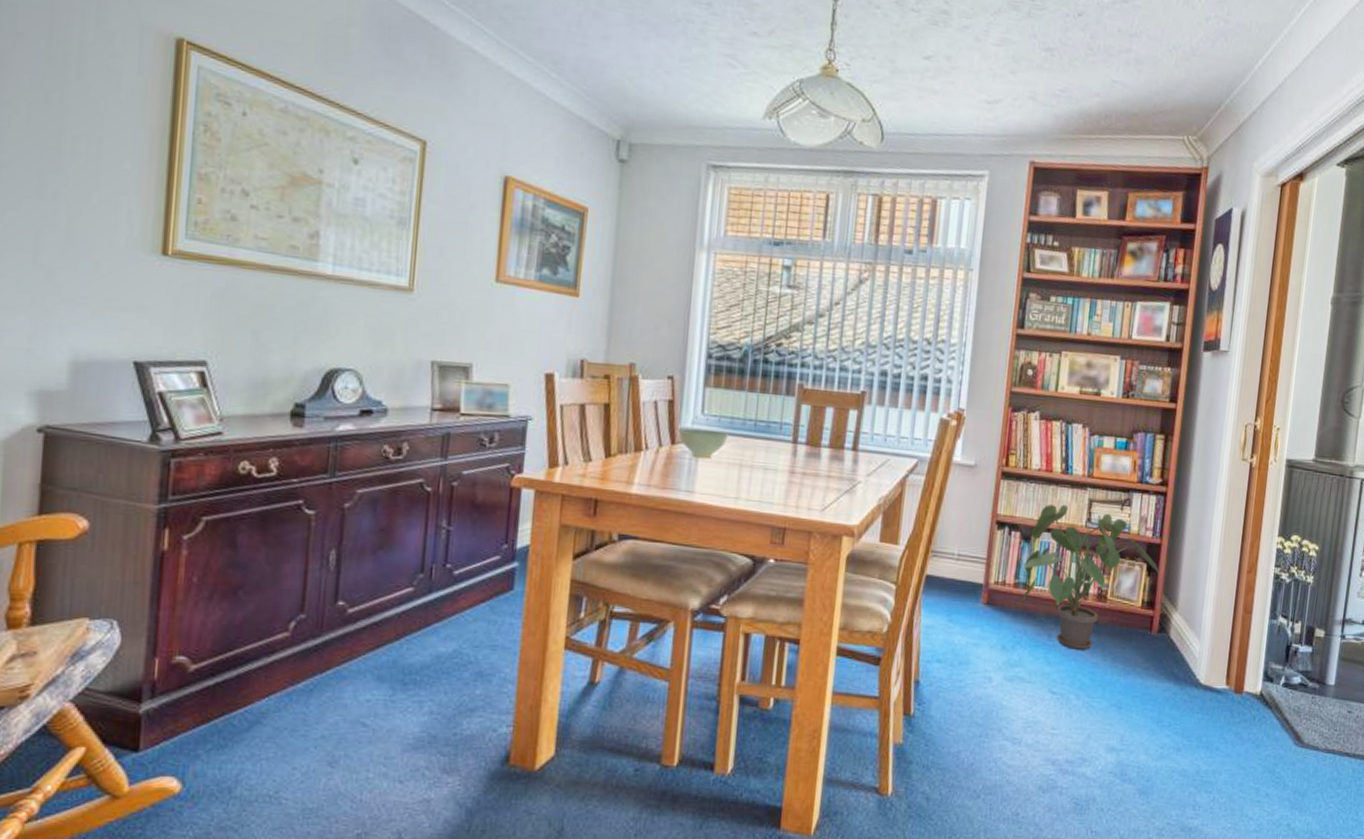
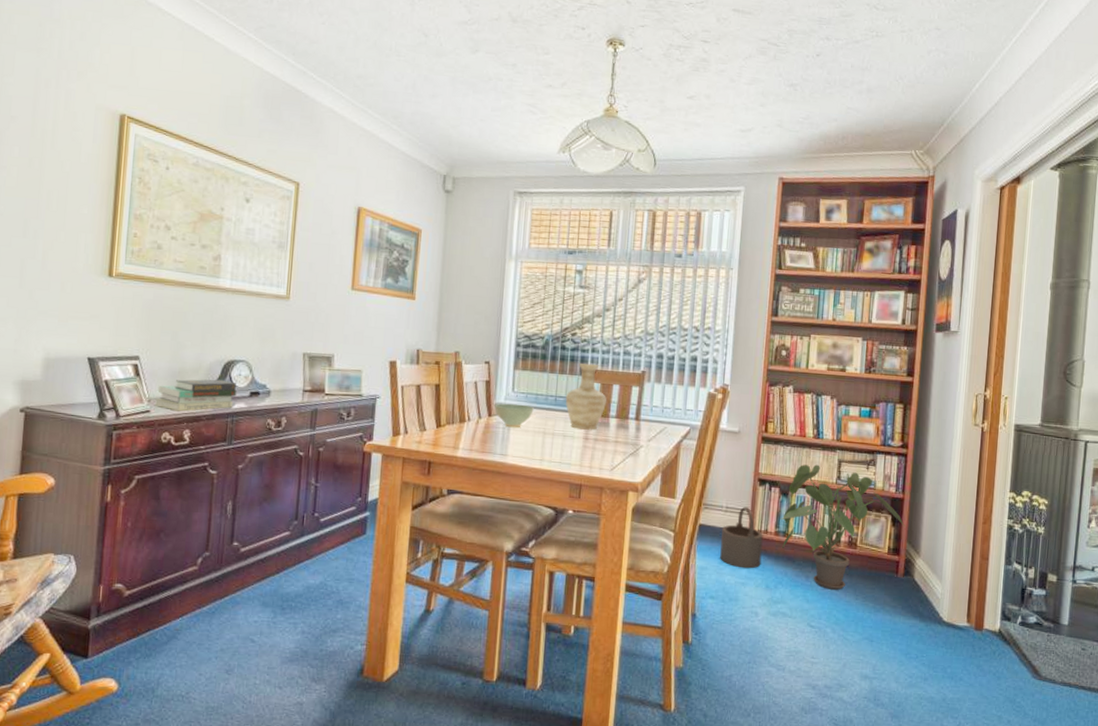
books: none [229,392,342,434] -> present [155,379,237,412]
vase: none [767,381,818,462] -> present [565,363,607,430]
wooden bucket: none [949,553,1001,627] -> present [720,506,763,569]

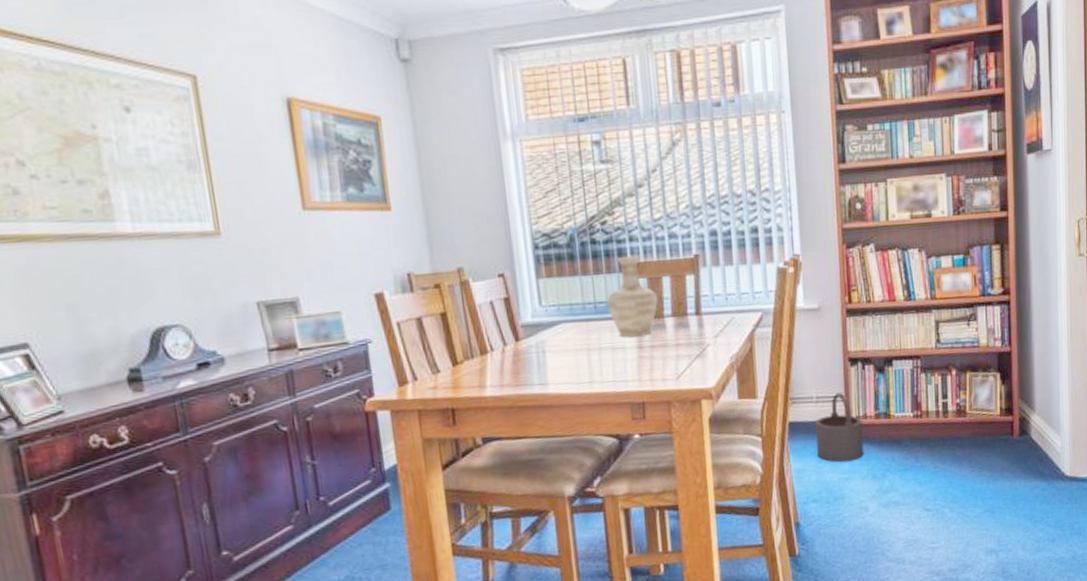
books: present [155,379,237,412] -> none [67,354,179,405]
bowl: present [495,403,534,428] -> none [521,320,571,351]
house plant: present [780,464,906,590] -> none [879,330,1016,467]

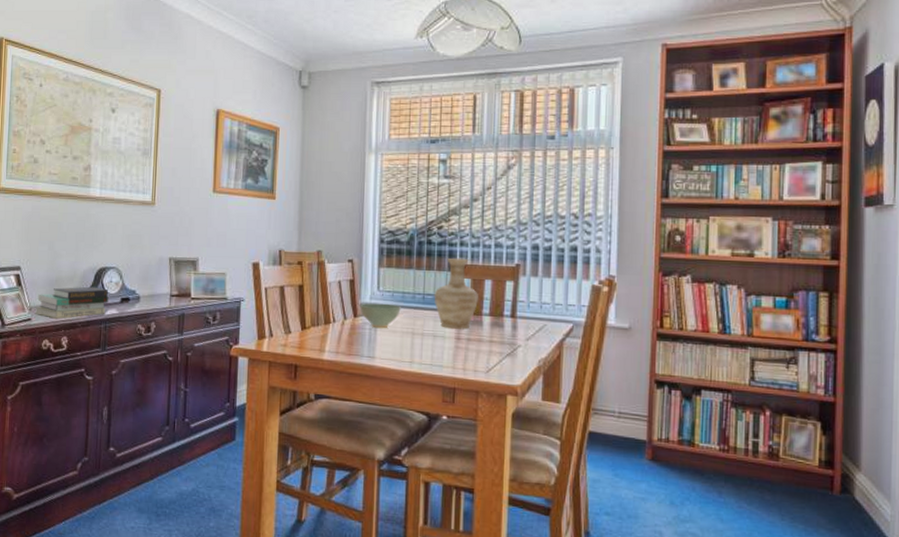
books: none [67,354,179,405] -> present [36,286,109,319]
bowl: none [521,320,571,351] -> present [360,303,401,329]
wooden bucket: present [815,392,864,462] -> none [614,411,664,482]

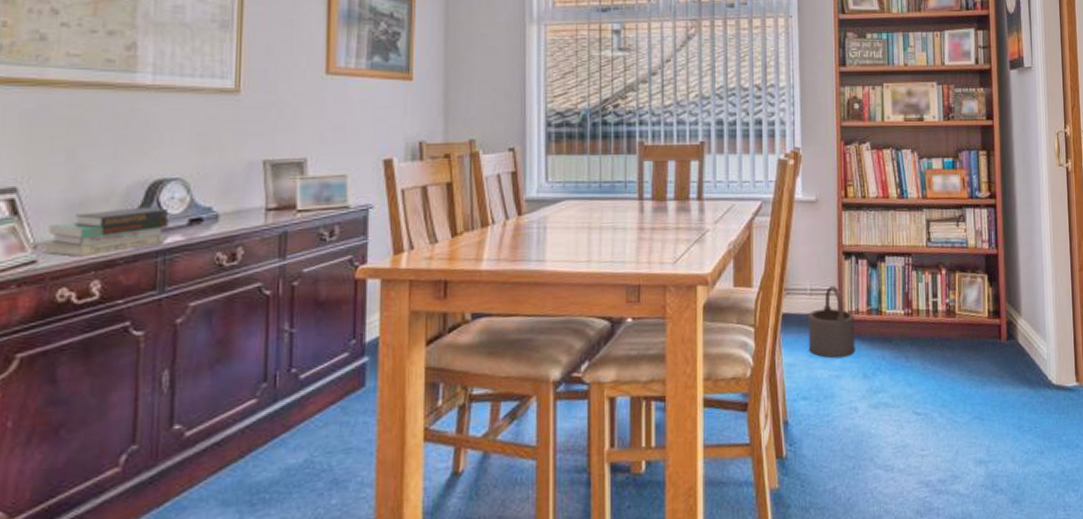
bowl: present [360,303,401,329] -> none [525,196,574,227]
vase: present [434,258,478,330] -> none [612,140,661,219]
wooden bucket: none [614,411,664,482] -> present [808,285,855,358]

